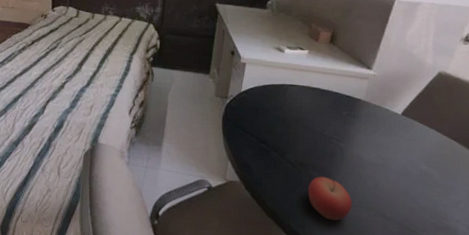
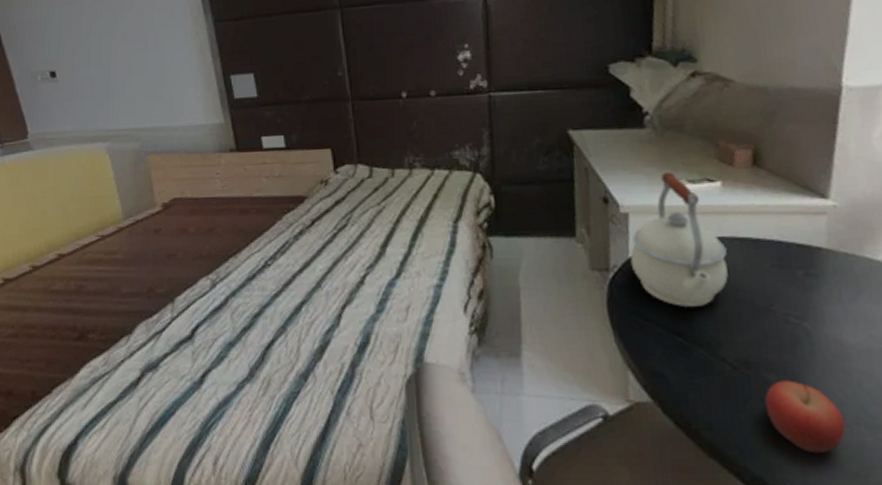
kettle: none [242,39,303,127] -> present [630,171,728,307]

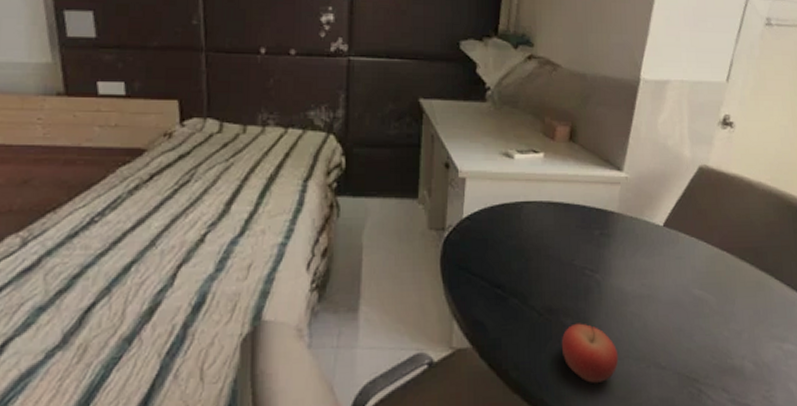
kettle: present [630,171,728,307] -> none [463,141,543,262]

